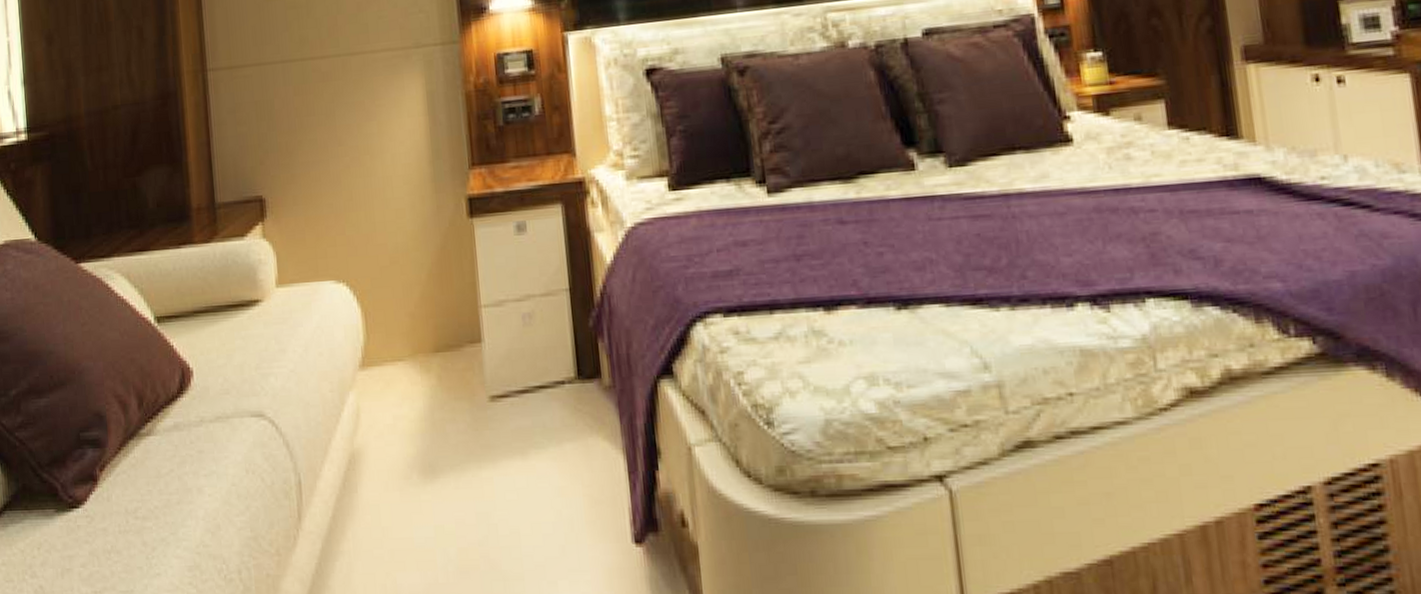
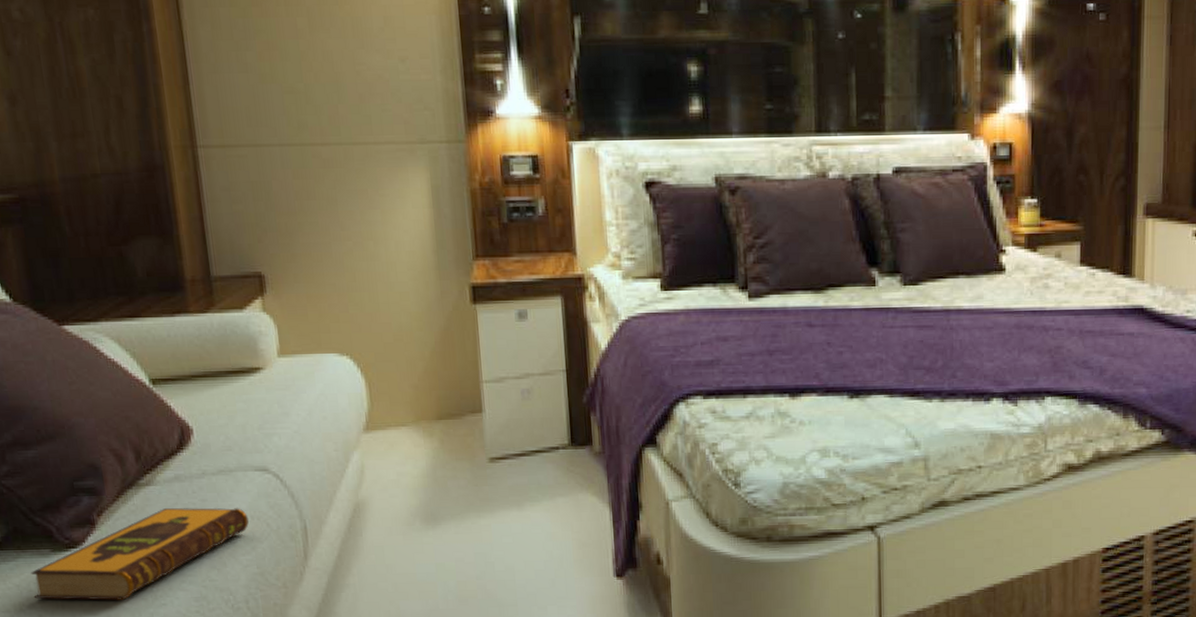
hardback book: none [35,460,245,570] -> present [31,507,250,601]

